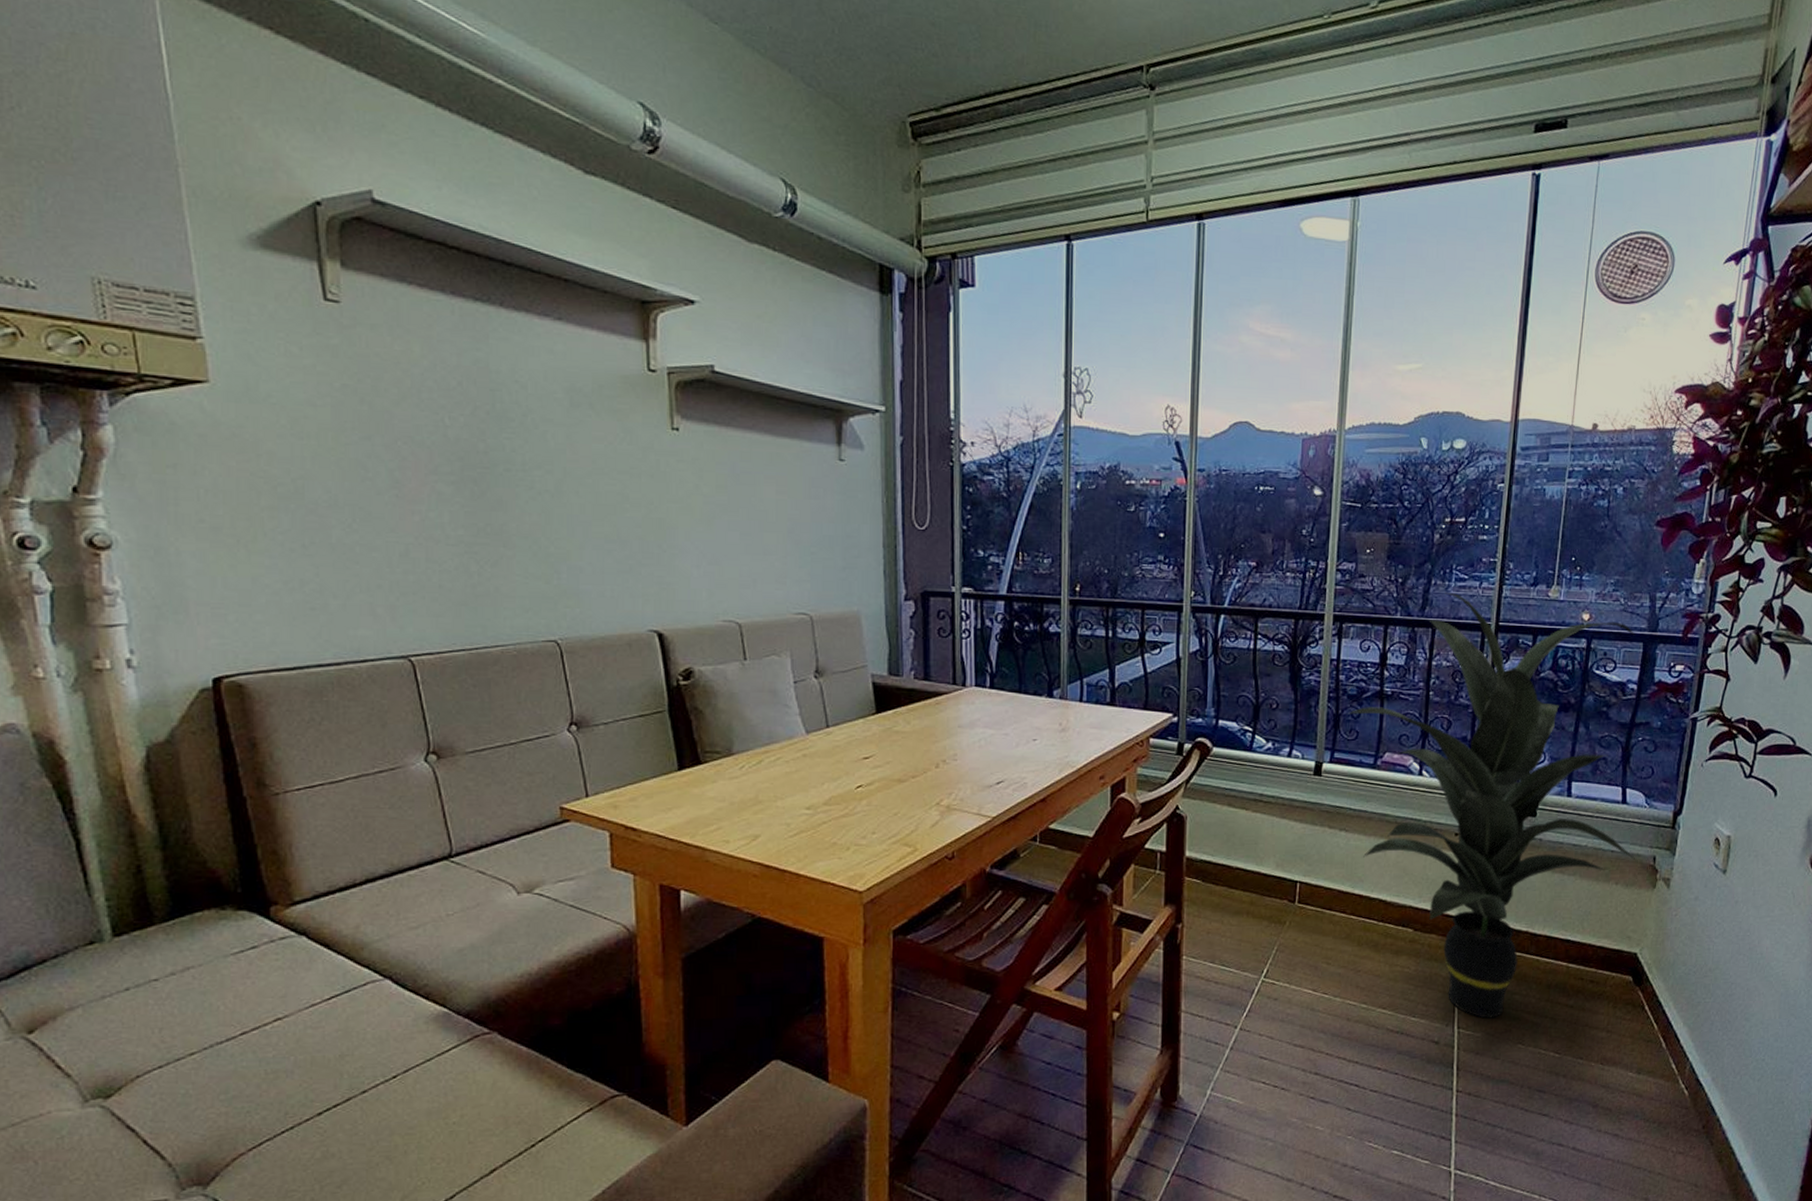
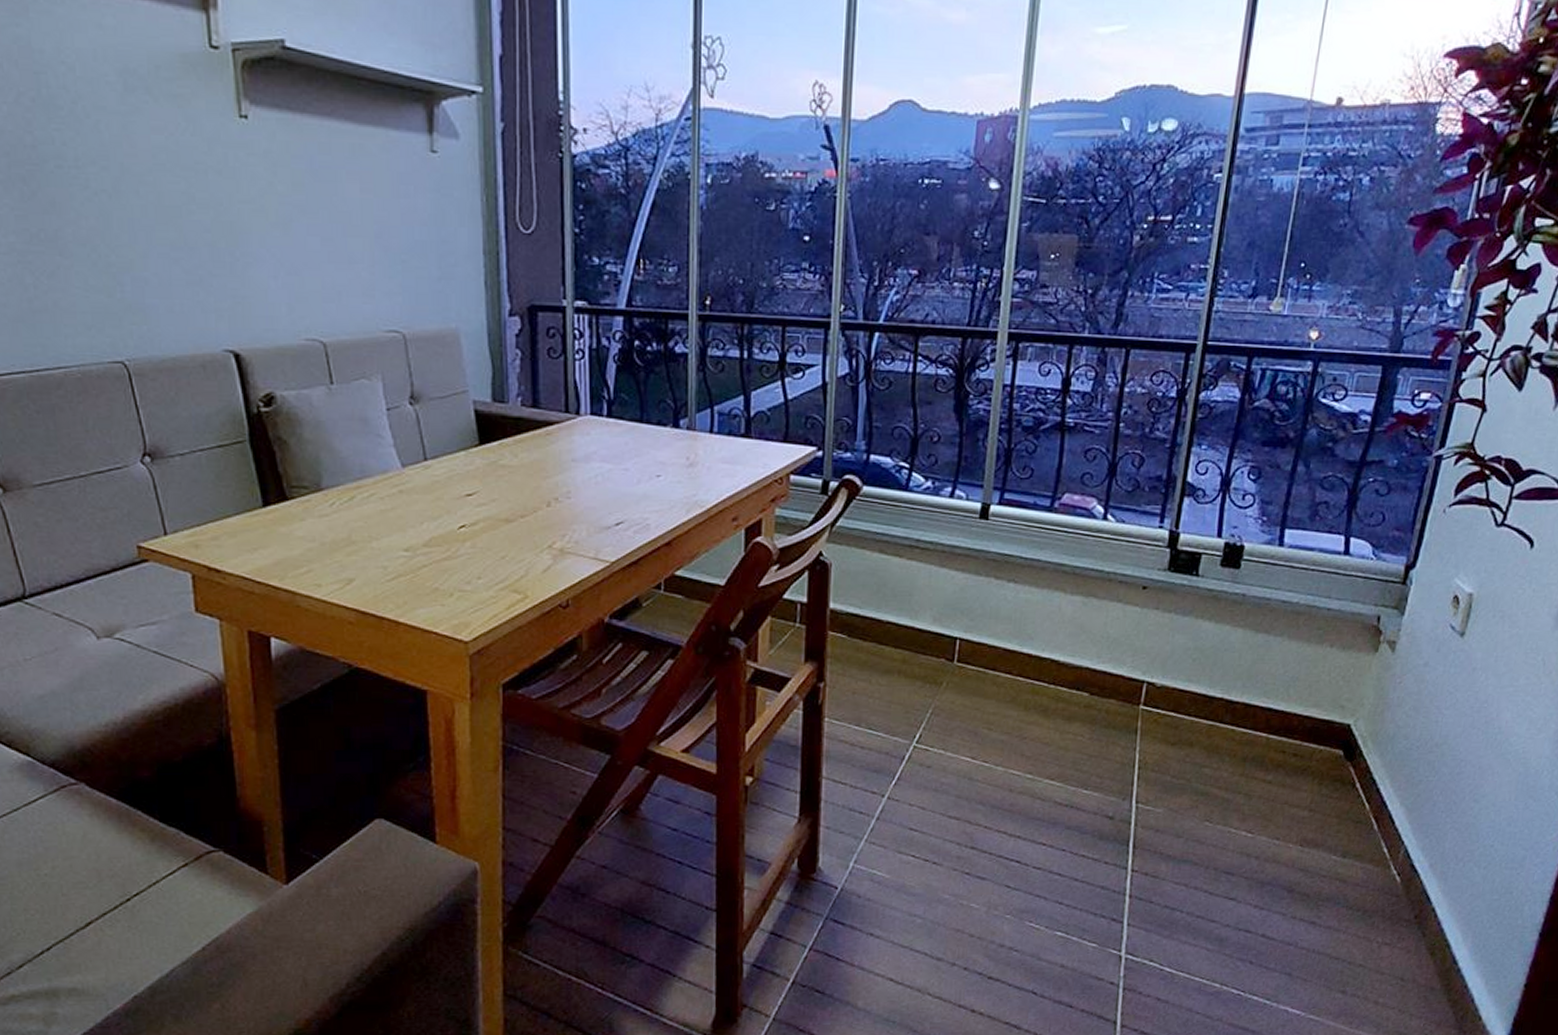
indoor plant: present [1346,592,1636,1019] -> none [1019,305,1373,793]

